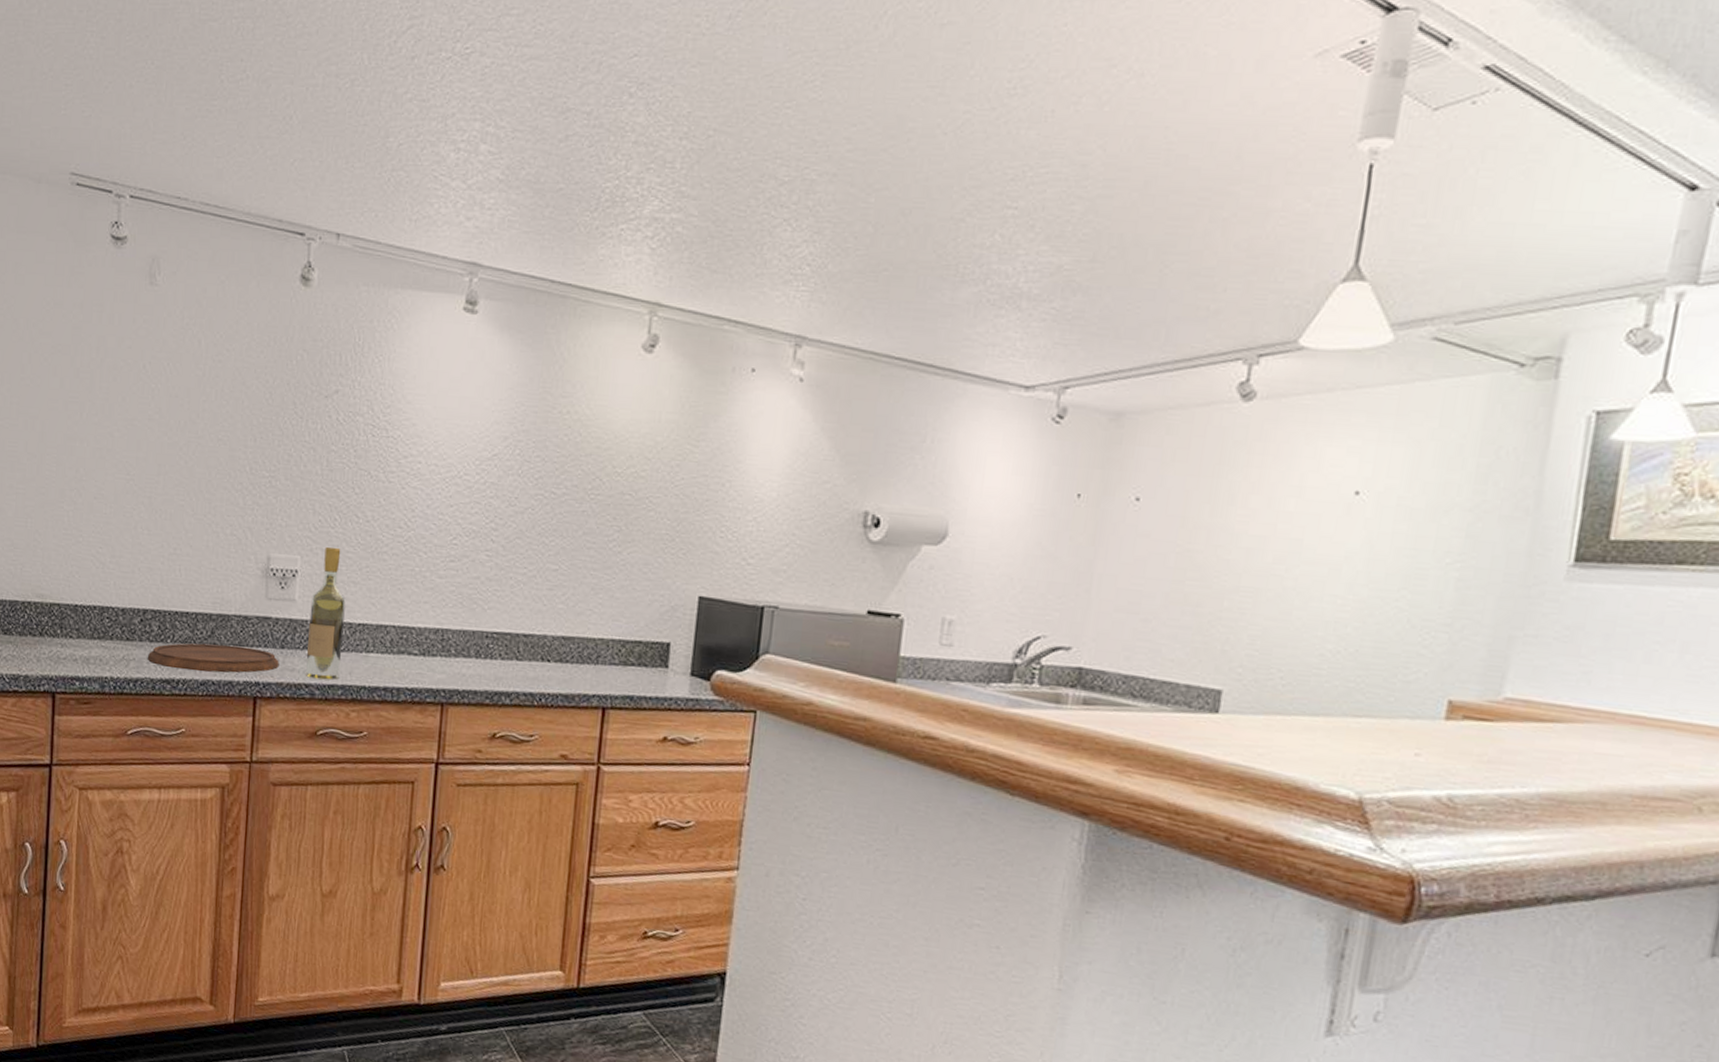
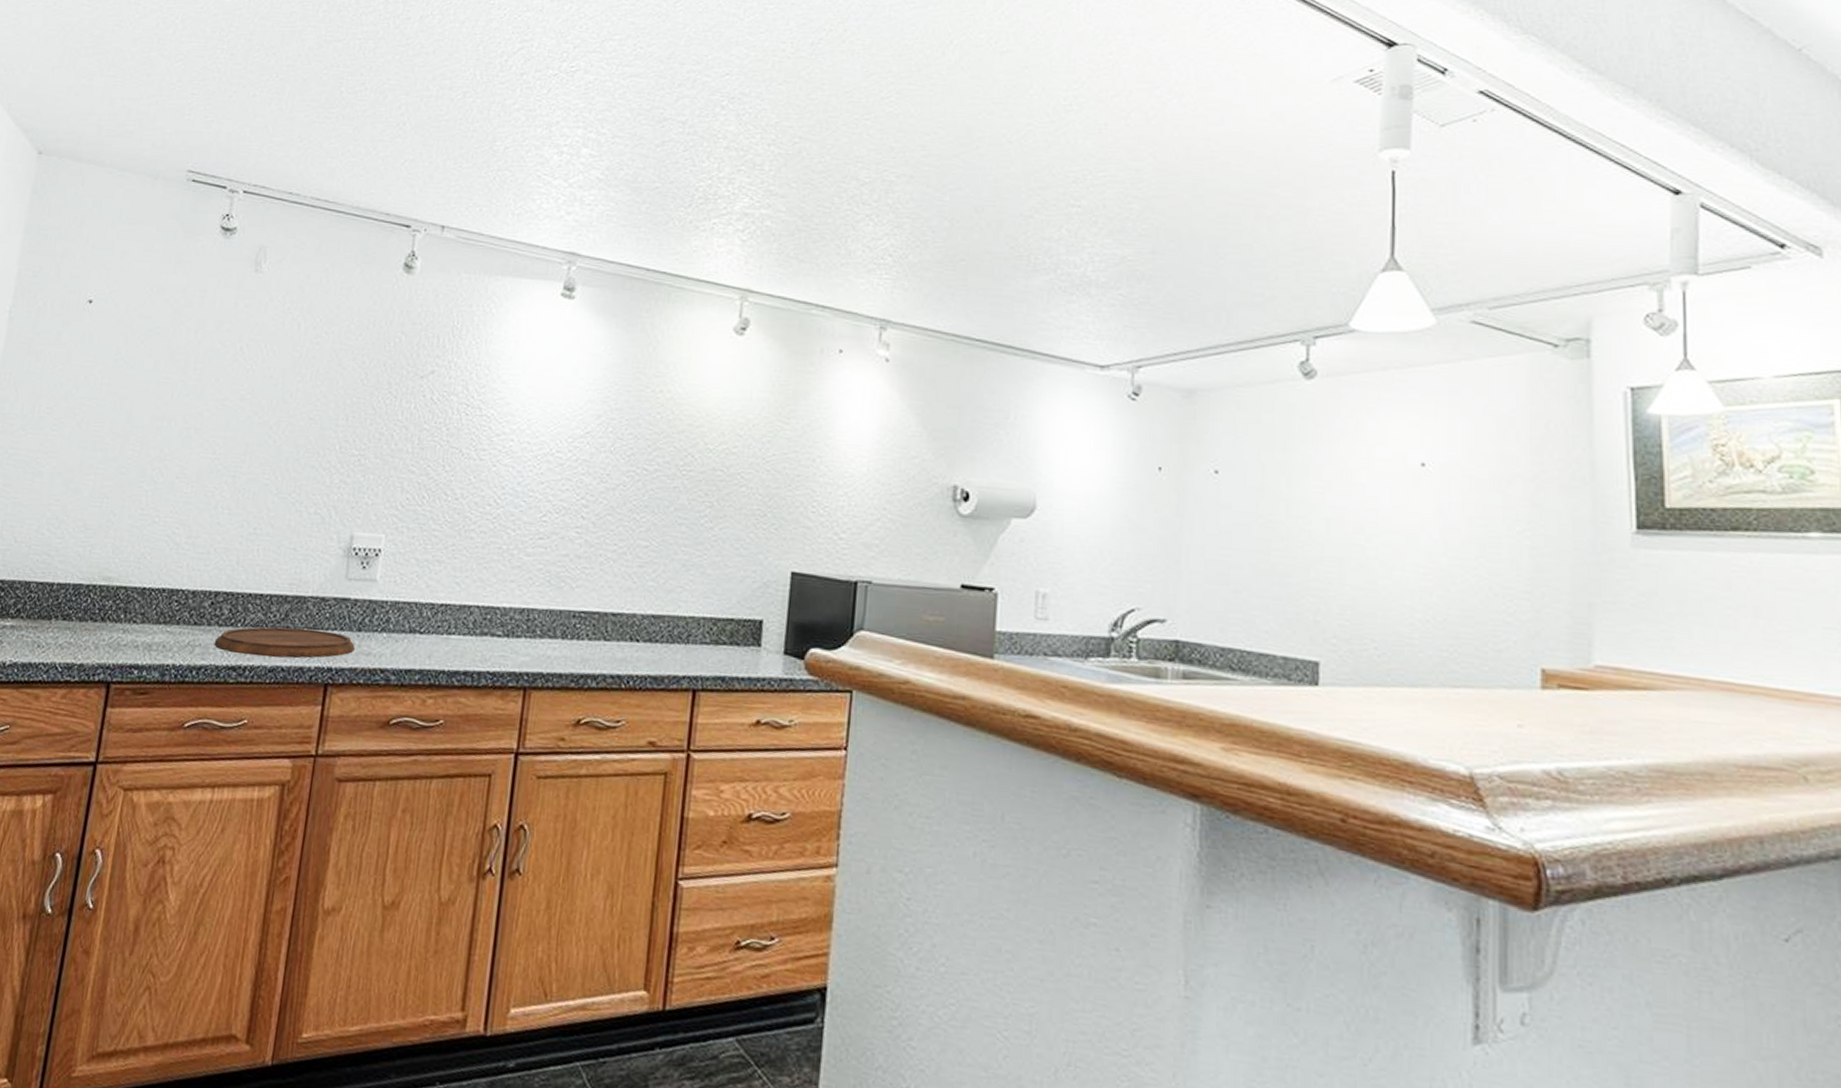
bottle: present [305,546,346,681] -> none [381,524,429,665]

